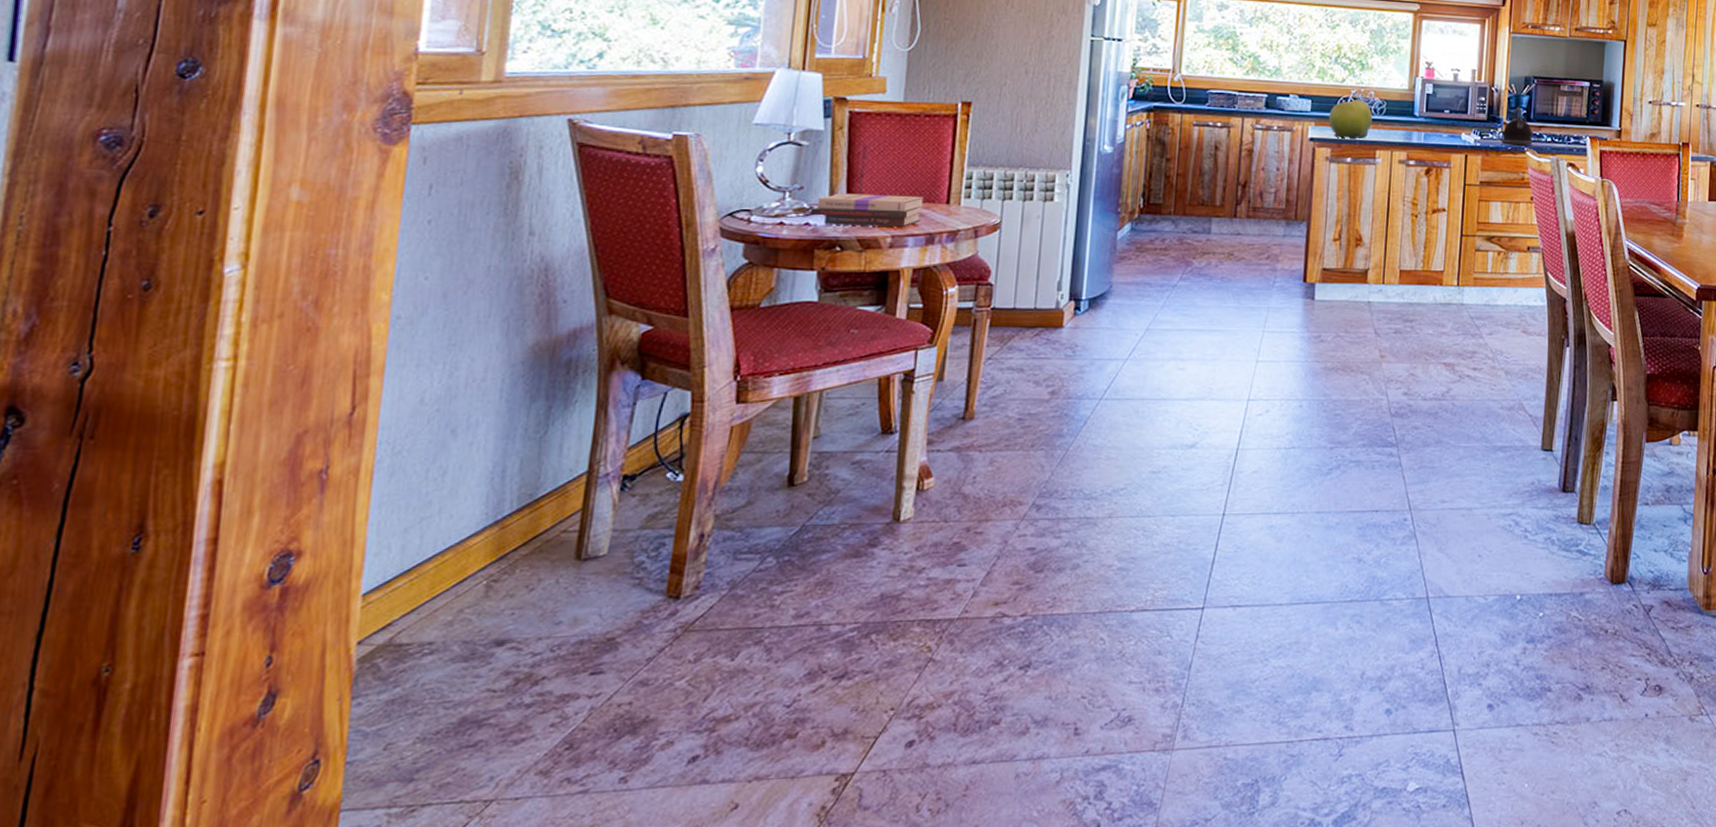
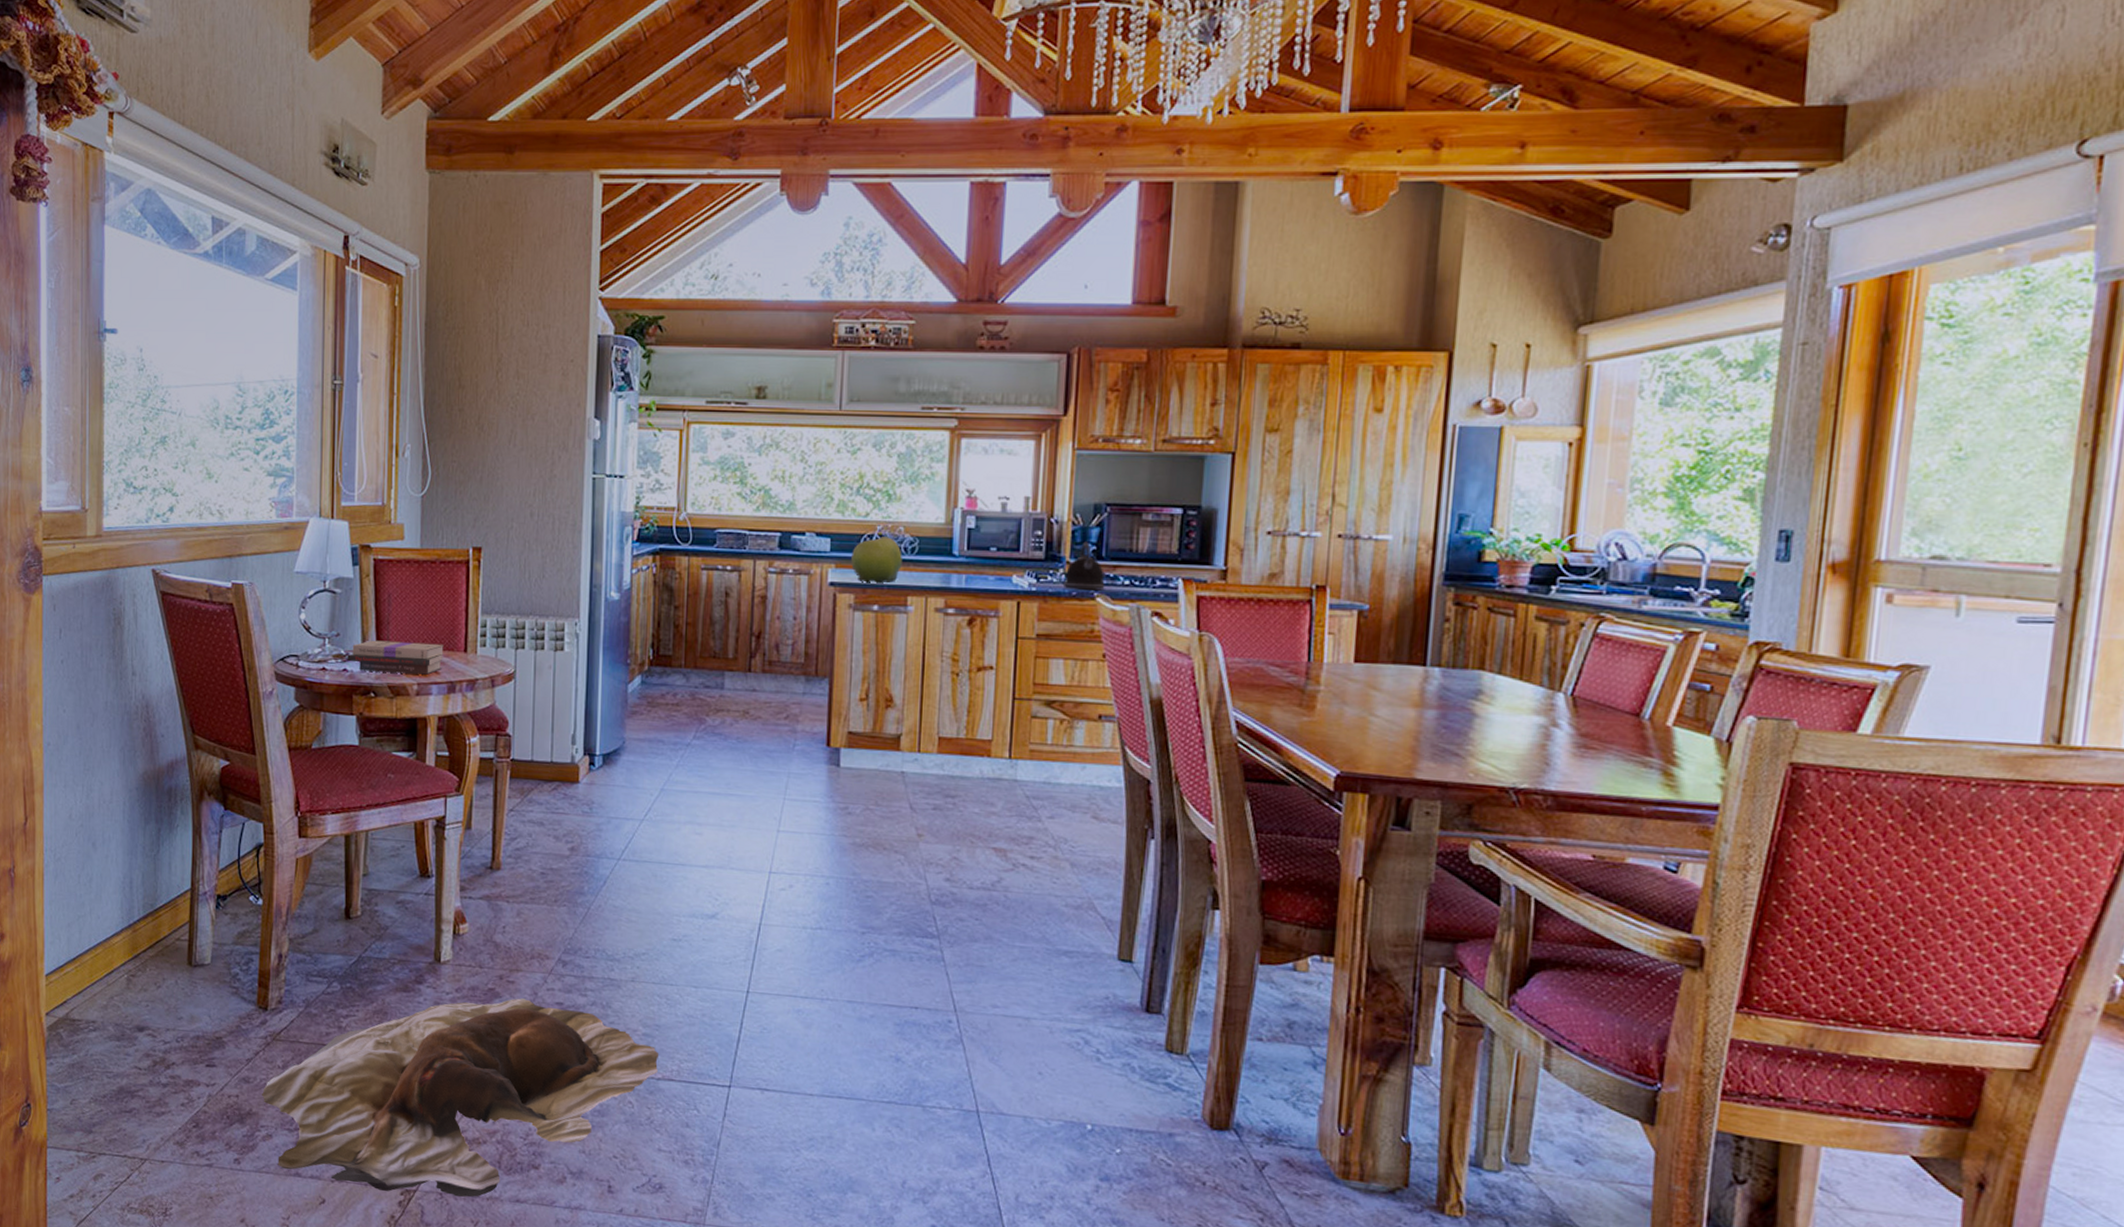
dog bed: none [664,548,1134,781] -> present [262,998,659,1197]

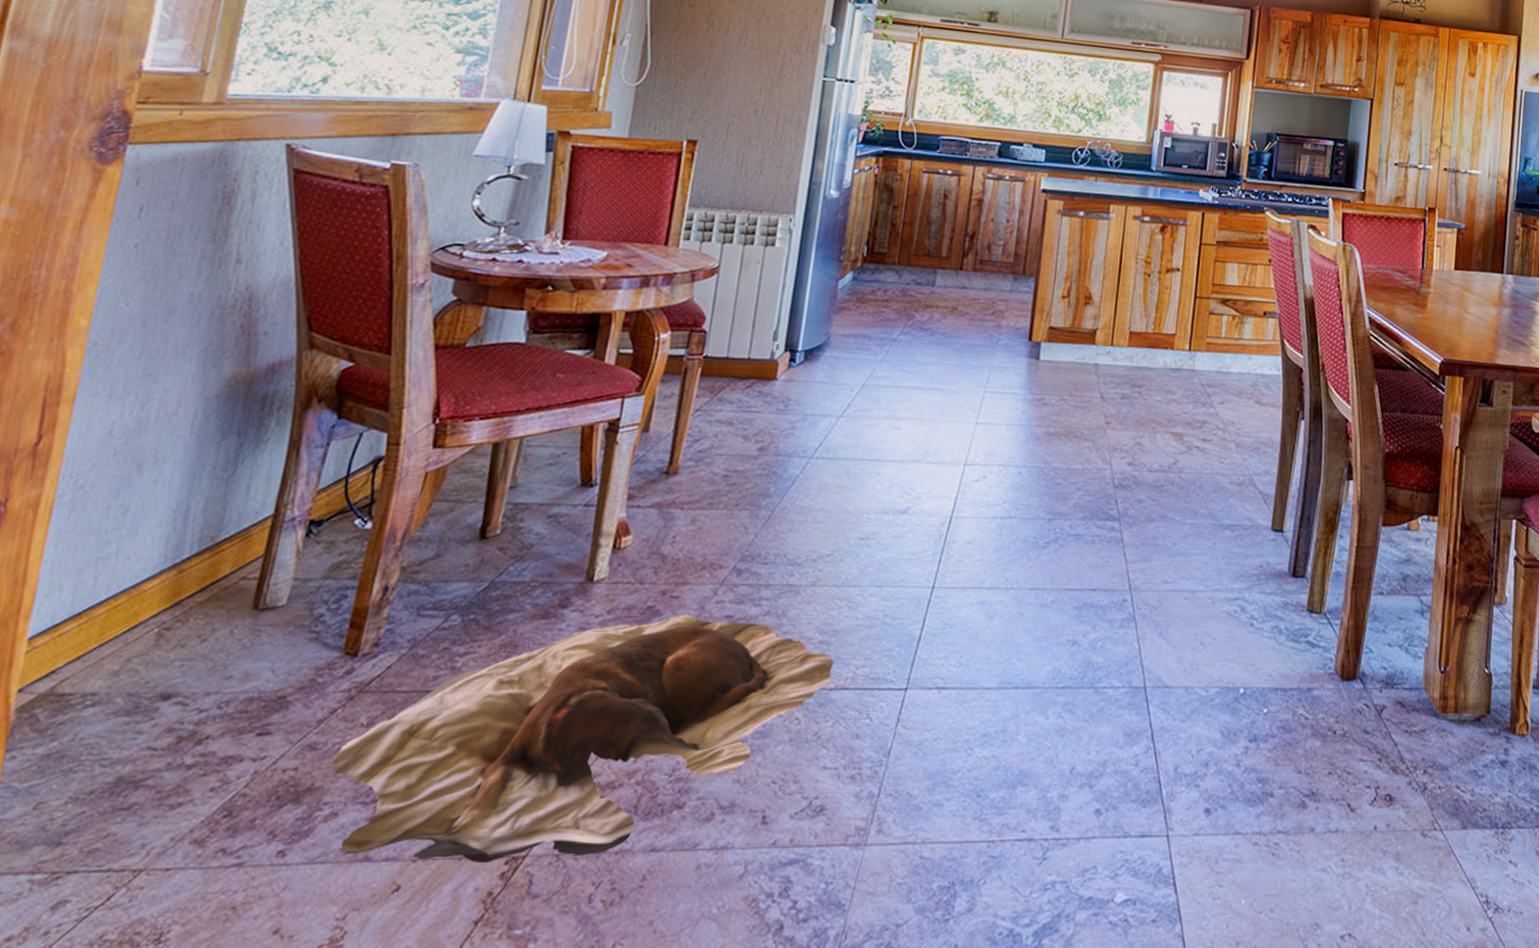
books: present [347,640,444,675] -> none [524,230,642,268]
fruit: present [851,536,902,583] -> none [1062,149,1108,192]
kettle: present [1064,541,1105,591] -> none [1240,164,1273,206]

